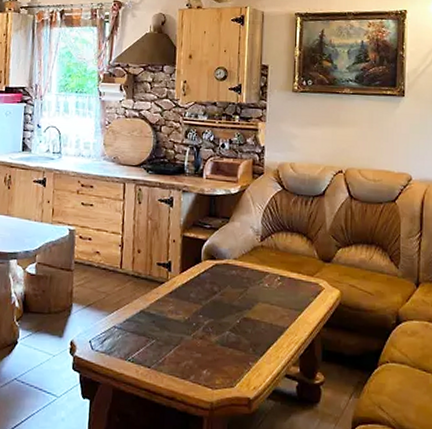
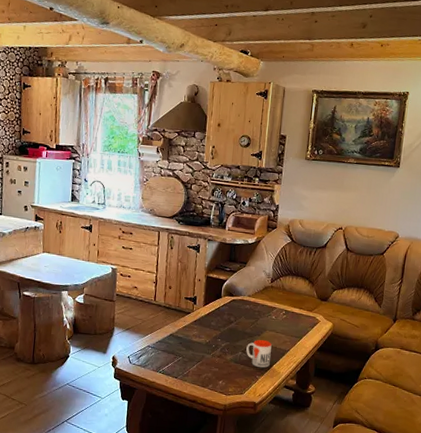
mug: none [235,315,266,352] -> present [246,340,272,368]

